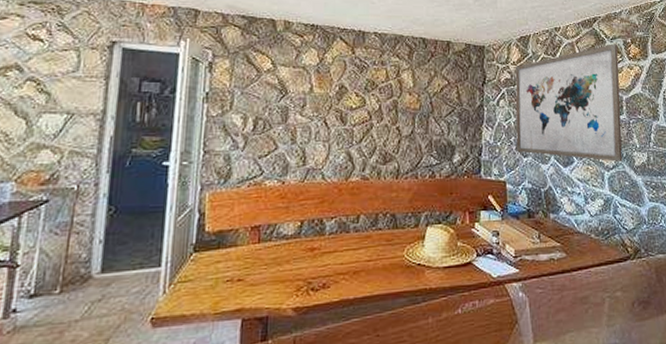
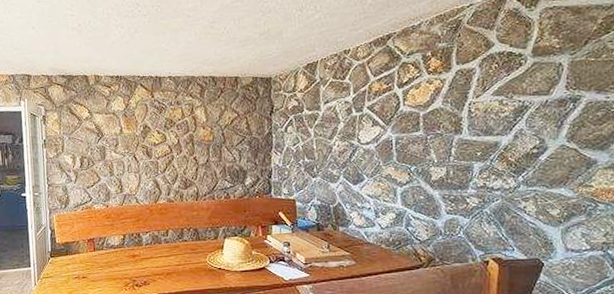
wall art: present [515,44,623,162] -> none [302,59,418,178]

